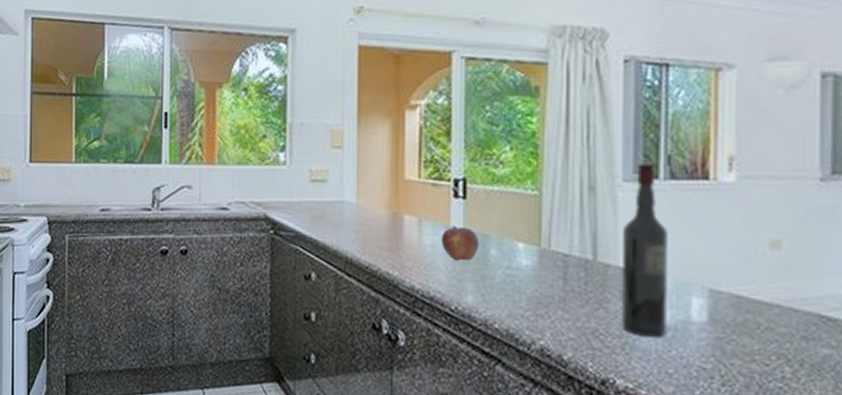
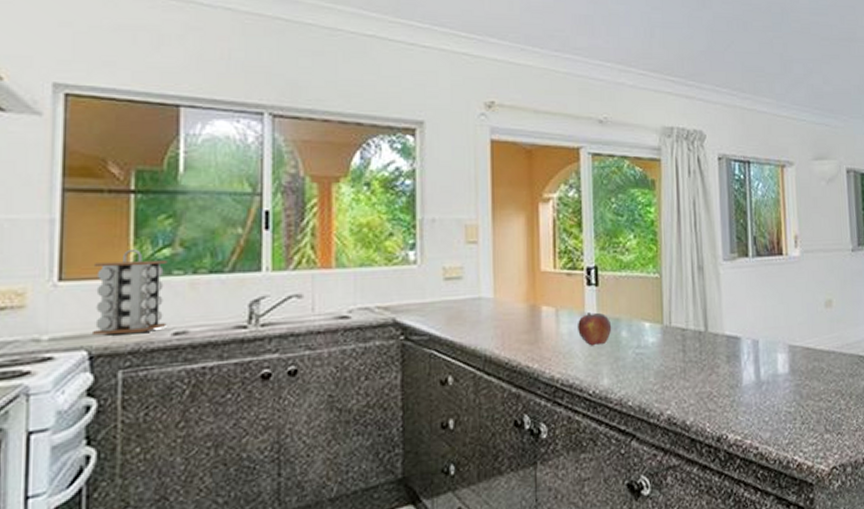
spice rack: none [49,140,97,208] -> present [91,248,168,336]
wine bottle: present [620,163,669,337] -> none [726,244,762,392]

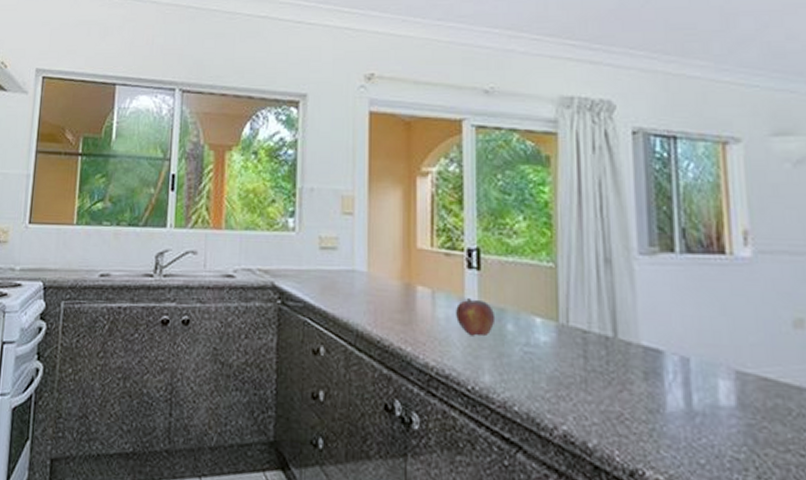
spice rack: present [91,248,168,336] -> none [46,201,100,272]

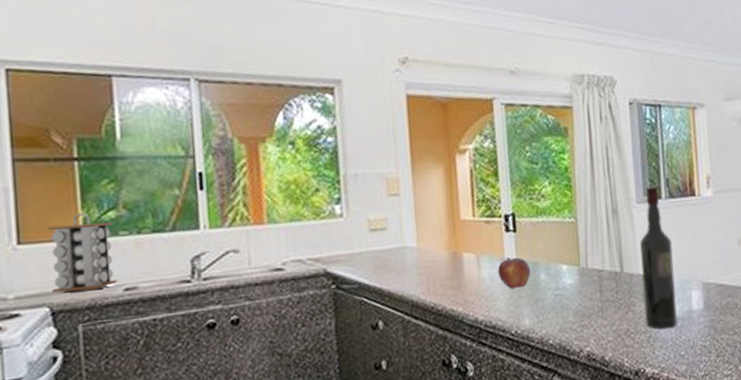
spice rack: none [46,201,100,272] -> present [47,212,118,293]
wine bottle: none [642,236,695,423] -> present [640,186,677,329]

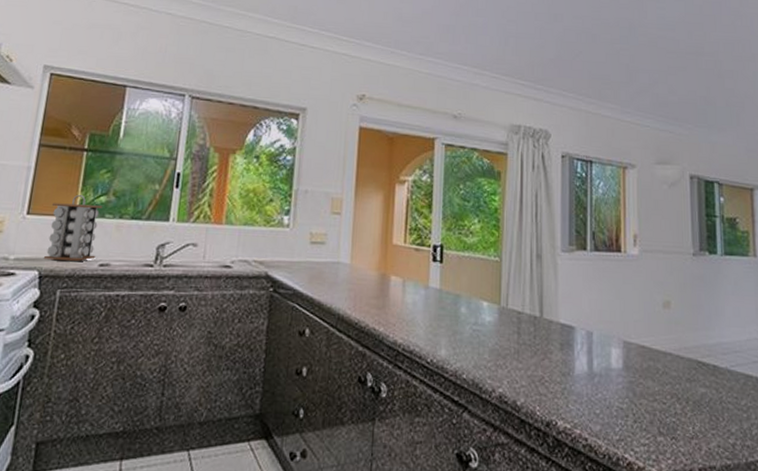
fruit: present [497,257,531,289] -> none [420,286,453,318]
wine bottle: present [640,186,677,329] -> none [560,237,595,382]

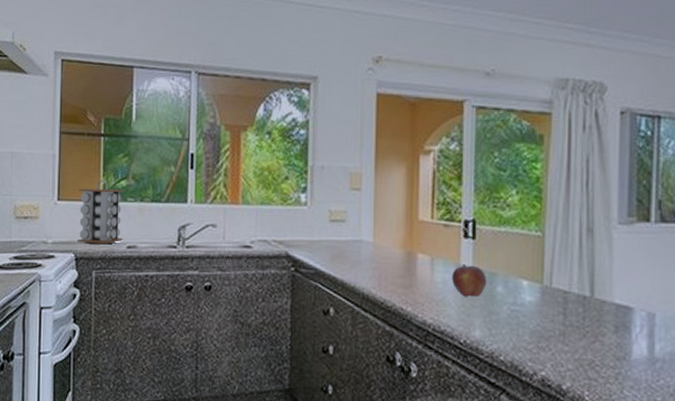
fruit: none [420,286,453,318] -> present [451,265,487,298]

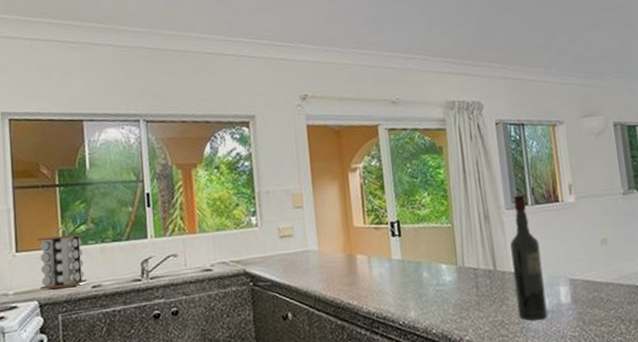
fruit: present [451,265,487,298] -> none [386,258,415,286]
wine bottle: none [615,207,659,368] -> present [510,194,548,320]

